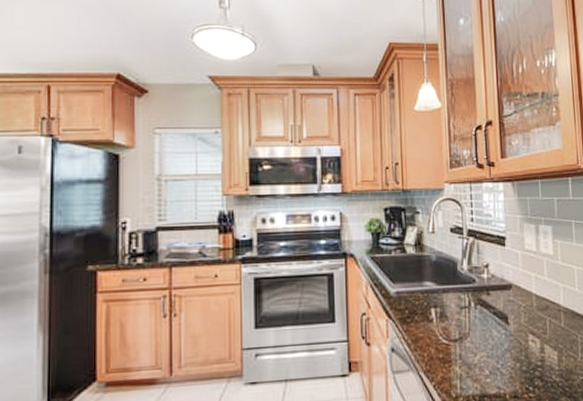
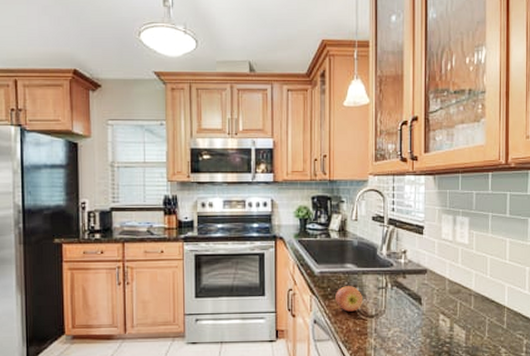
apple: none [414,306,444,336] -> present [335,286,362,312]

